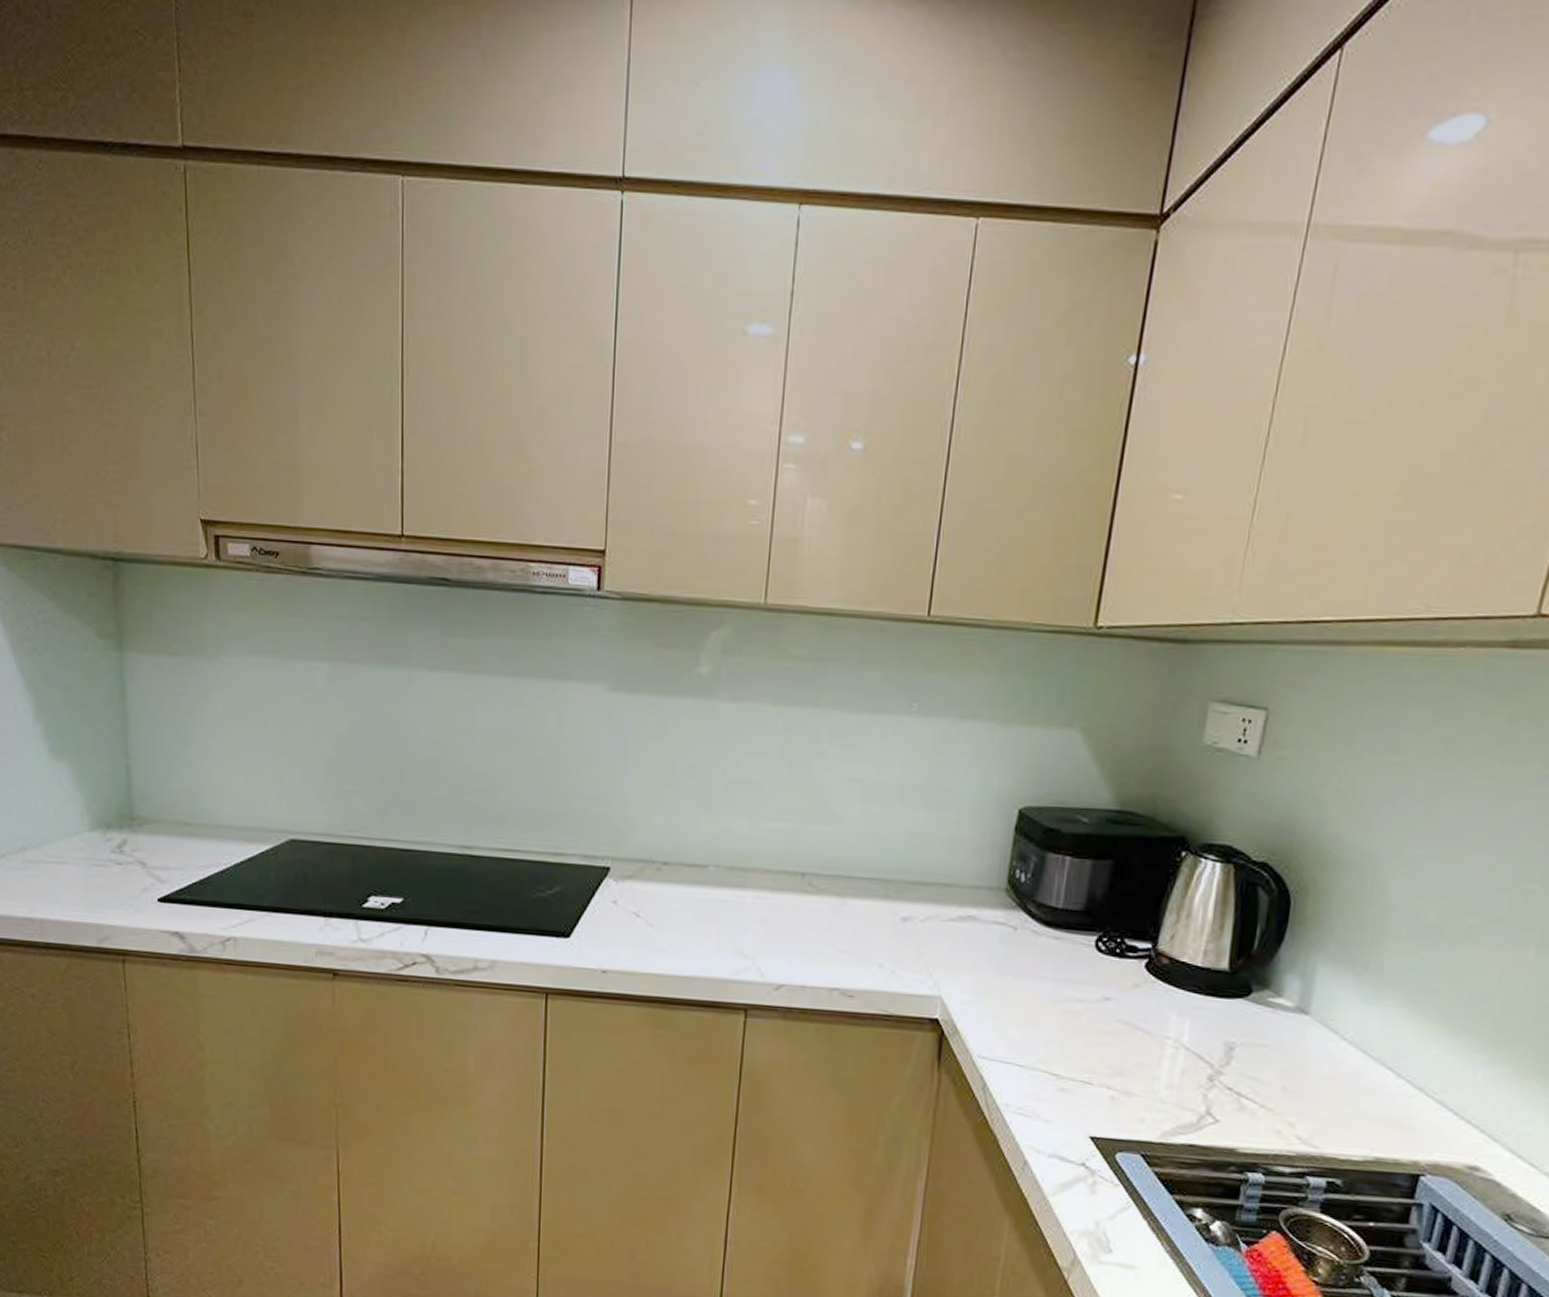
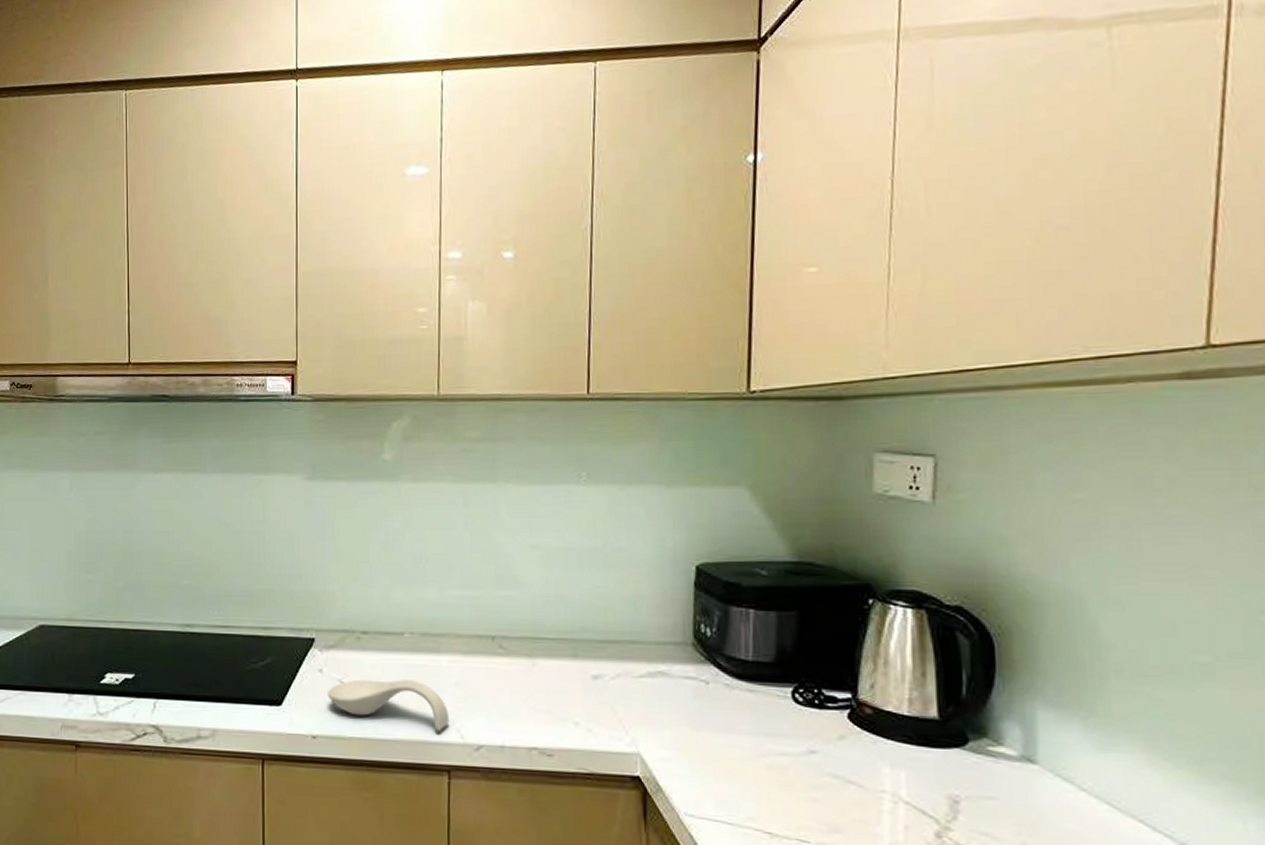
spoon rest: none [621,913,751,969] -> present [328,679,450,731]

